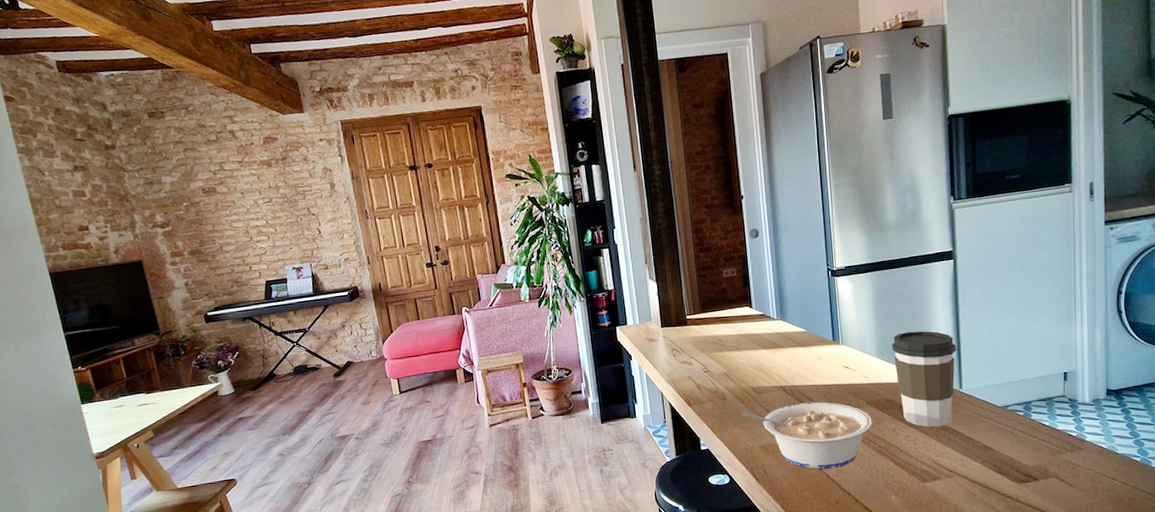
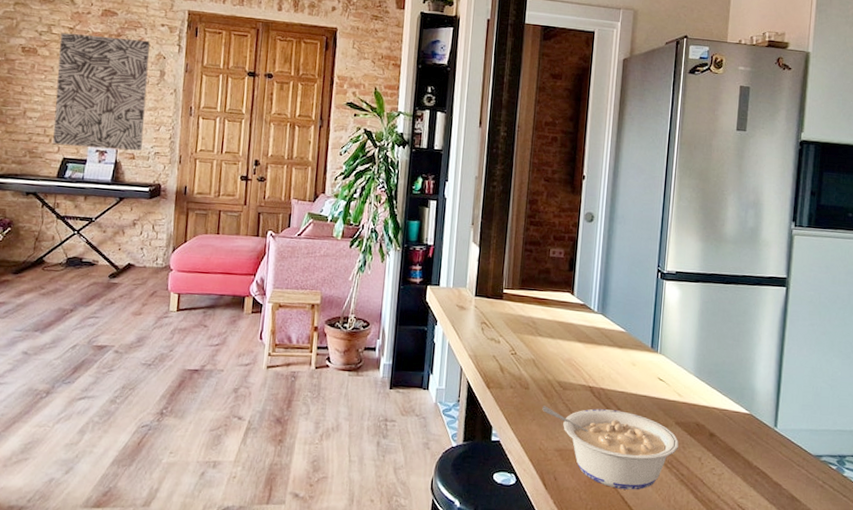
wall art: none [232,157,332,271] -> present [52,33,150,151]
coffee cup: present [892,331,956,428] -> none [711,354,777,465]

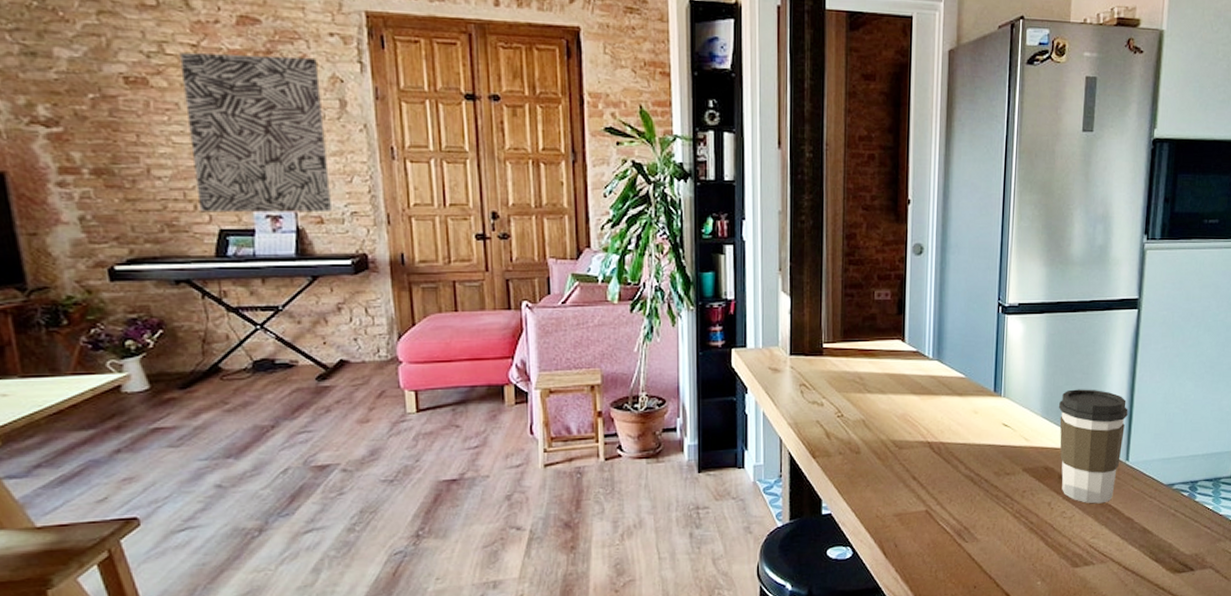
legume: present [542,406,679,490] -> none [876,464,1027,547]
coffee cup: none [711,354,777,465] -> present [1059,389,1128,504]

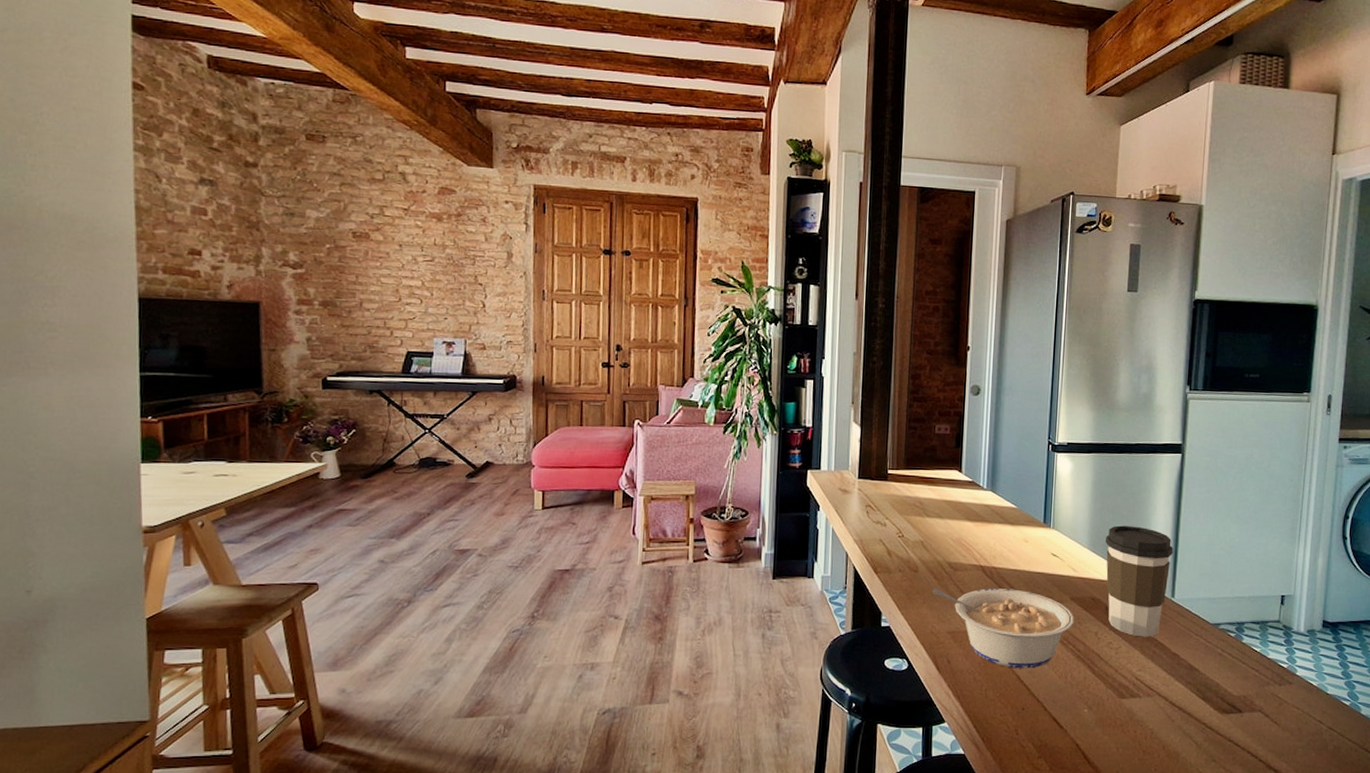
wall art: present [179,52,331,213] -> none [394,214,494,341]
legume: none [876,464,1027,547] -> present [932,588,1074,669]

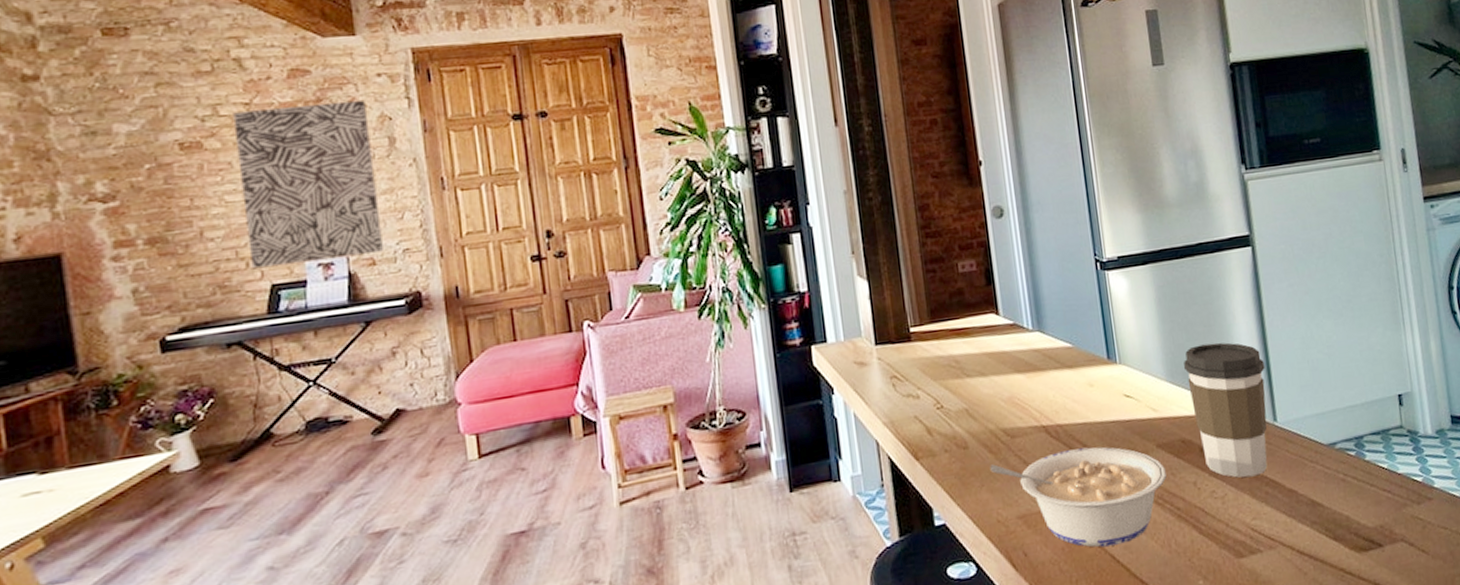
wall art: none [394,214,494,341] -> present [232,99,383,270]

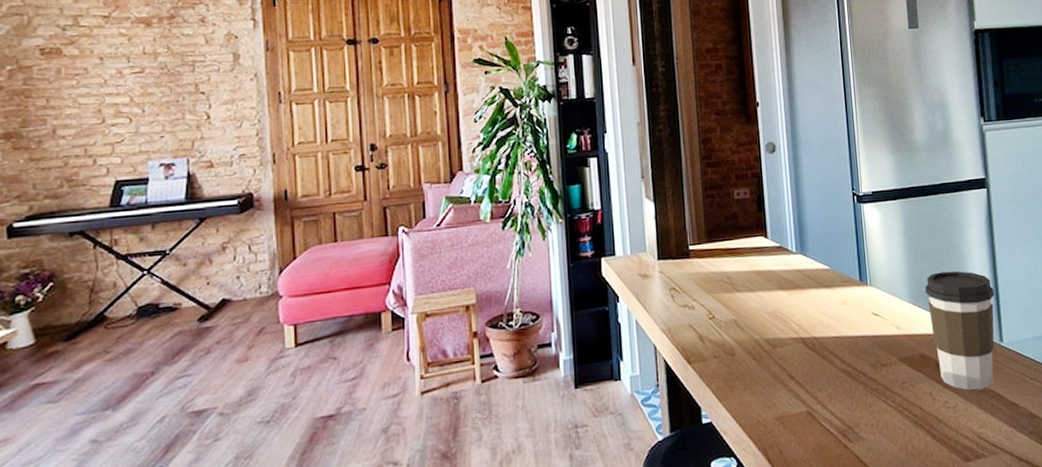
wall art: present [232,99,383,270] -> none [92,19,221,166]
legume: present [990,446,1167,548] -> none [753,358,906,448]

